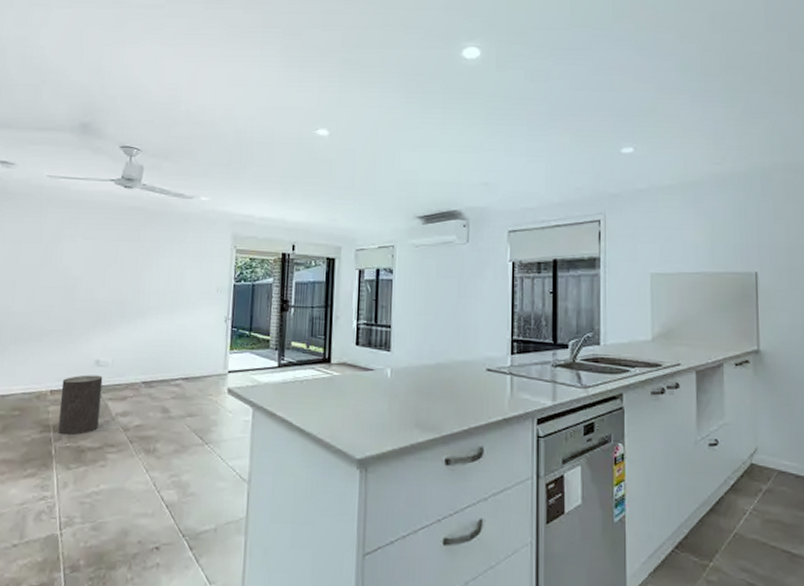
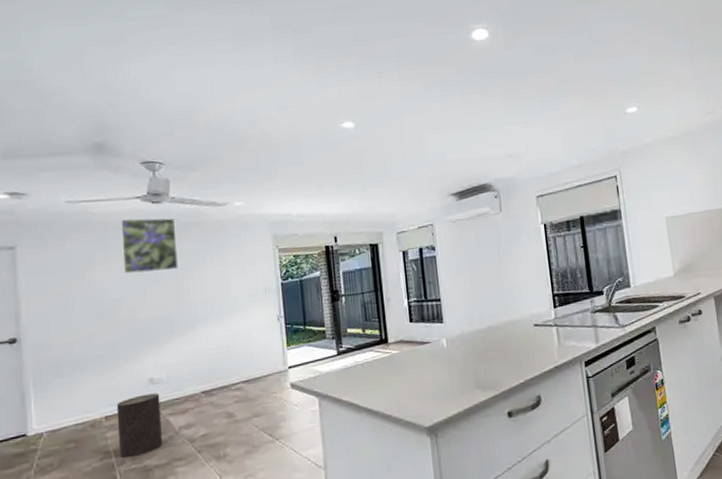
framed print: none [89,199,144,256] -> present [121,218,178,274]

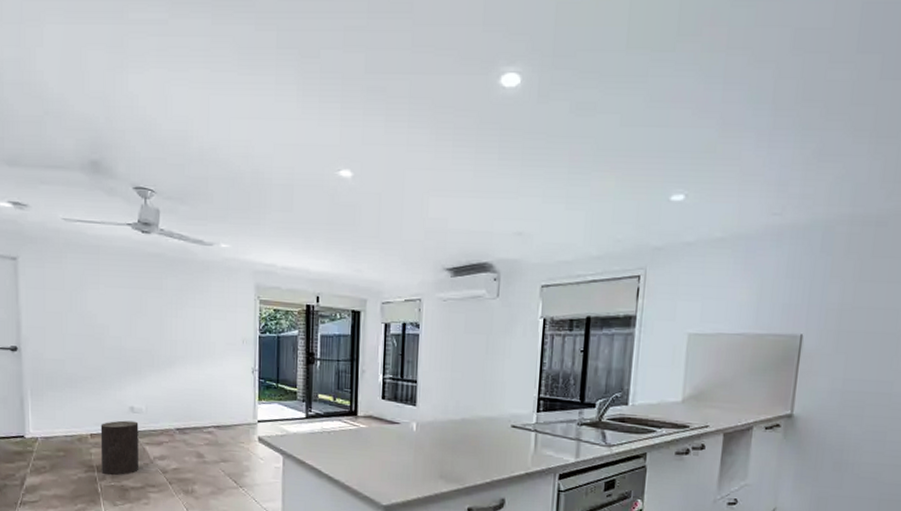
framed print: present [121,218,178,274] -> none [112,245,163,305]

